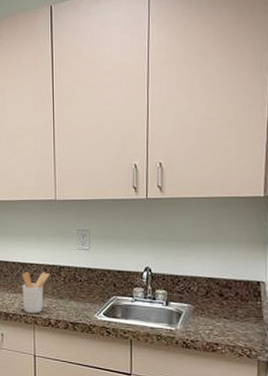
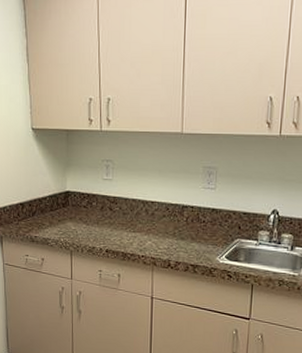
utensil holder: present [22,272,50,314] -> none [141,210,172,254]

